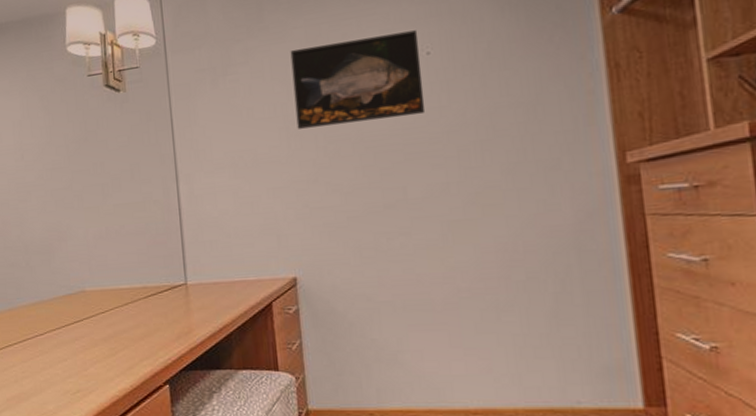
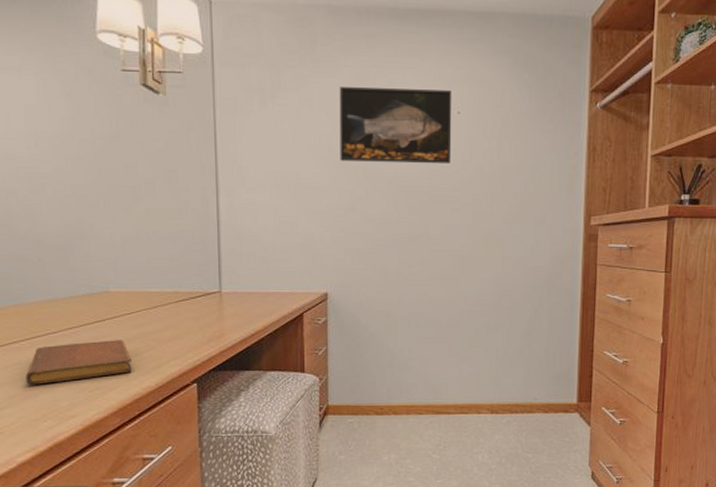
notebook: none [19,340,108,387] -> present [26,340,132,385]

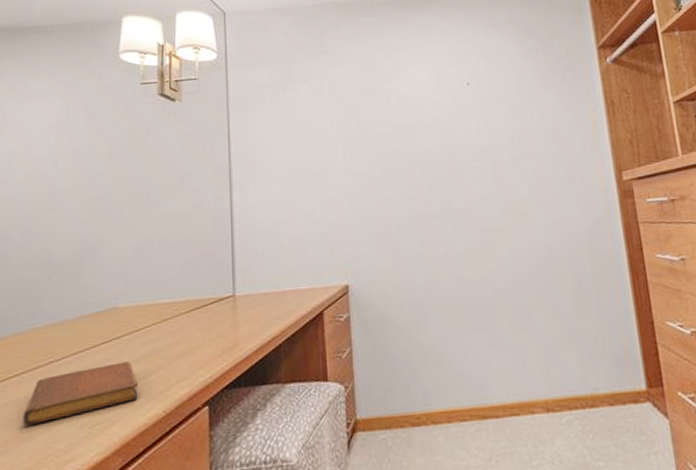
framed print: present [339,87,452,165] -> none [348,64,467,144]

